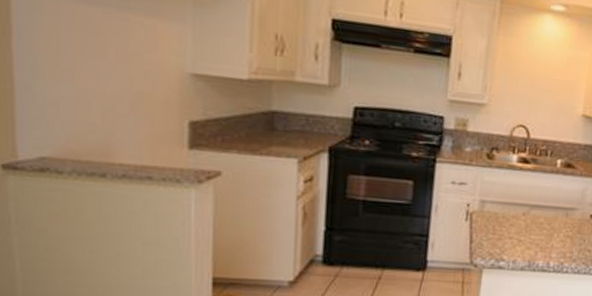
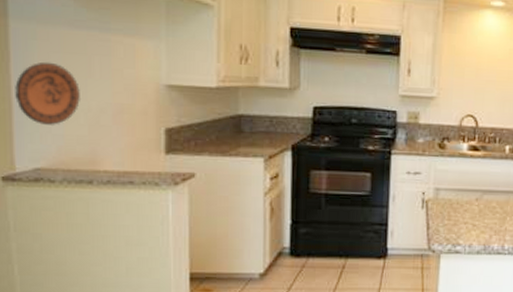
decorative plate: none [18,39,95,112] -> present [15,61,82,127]

